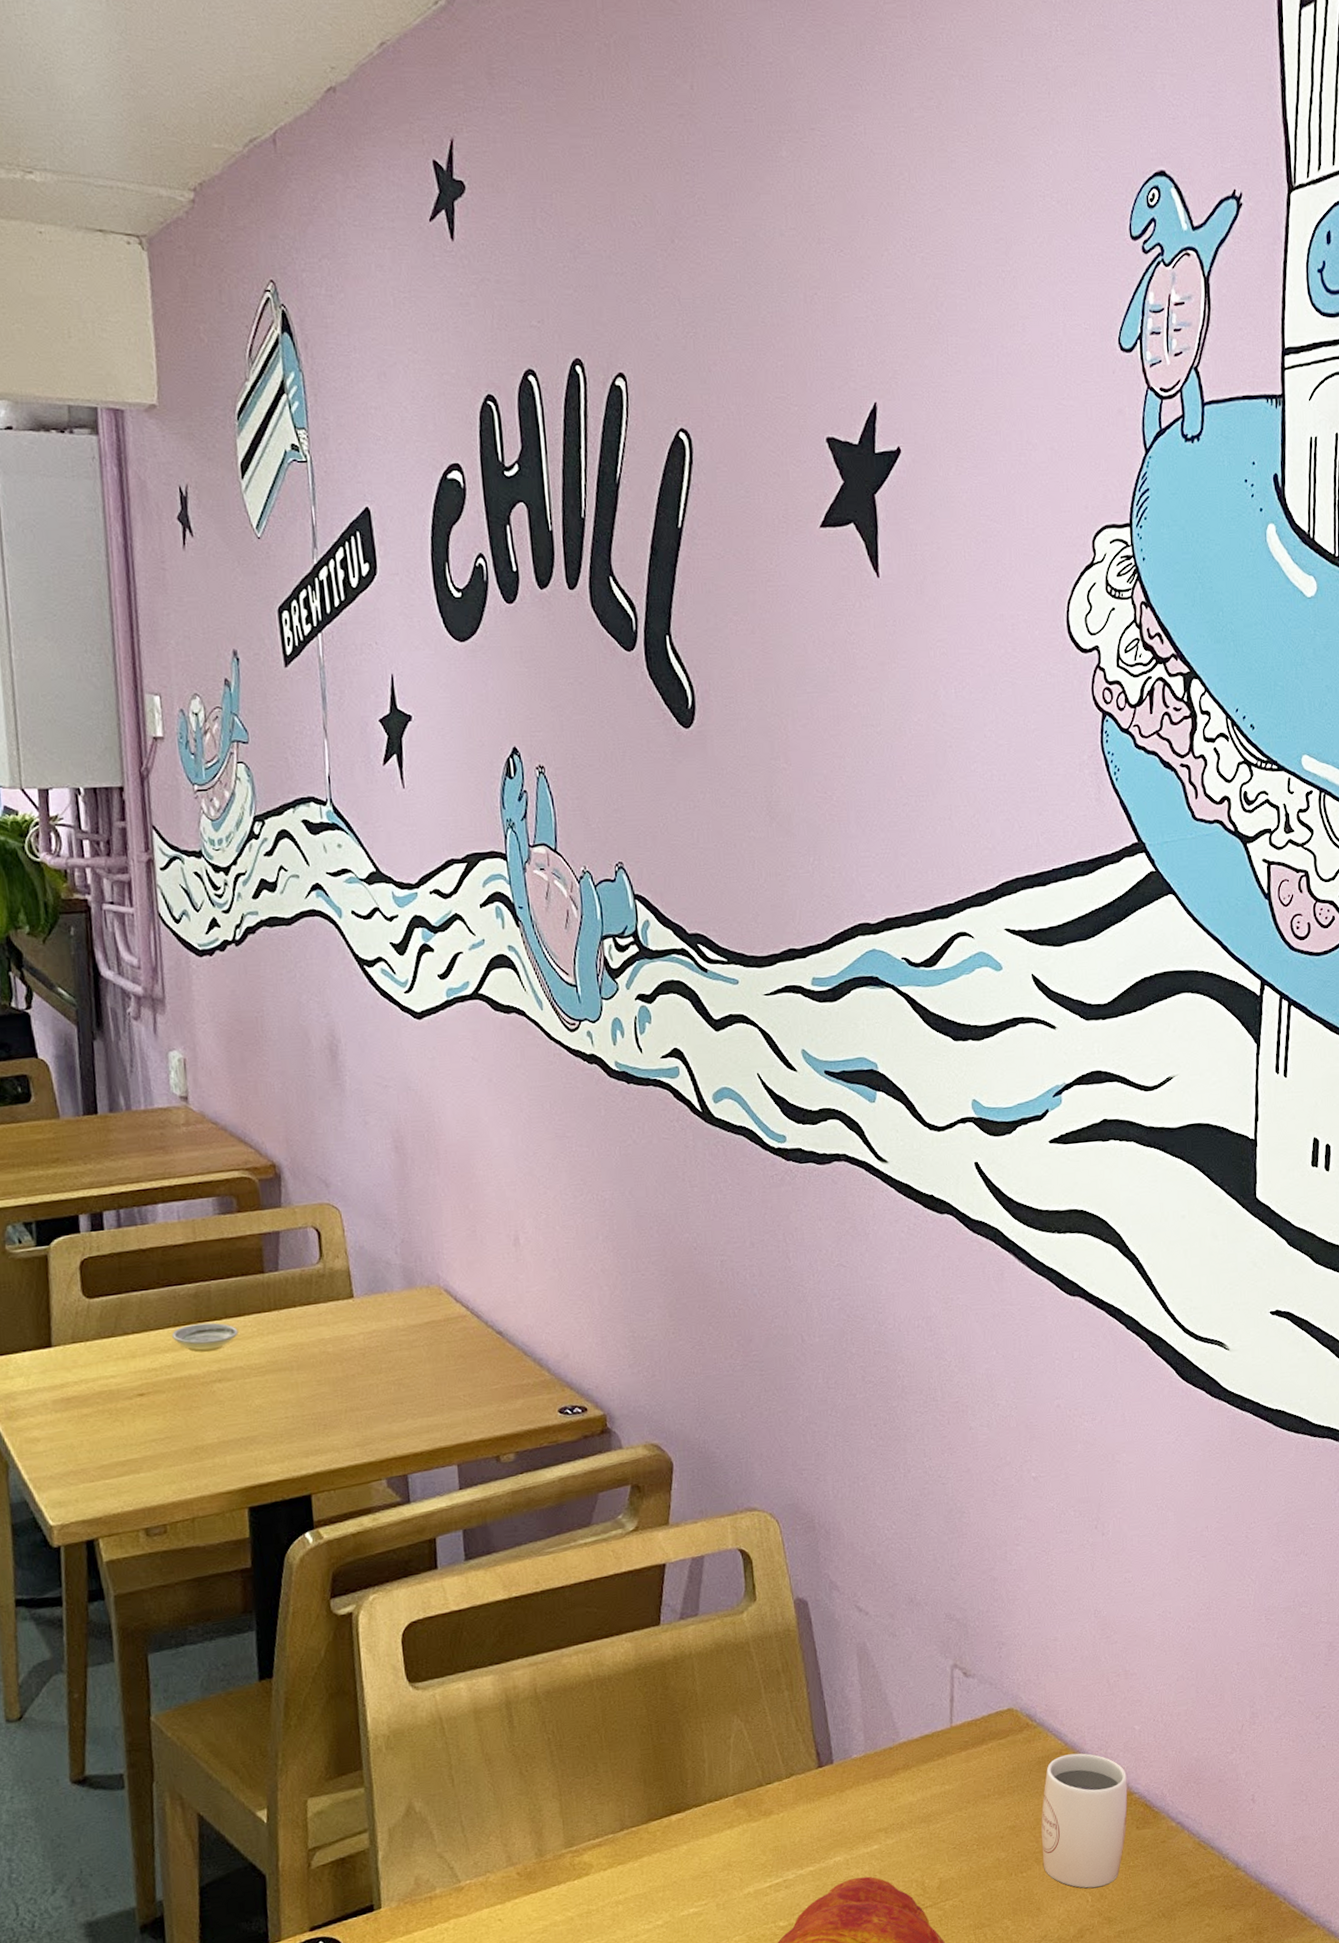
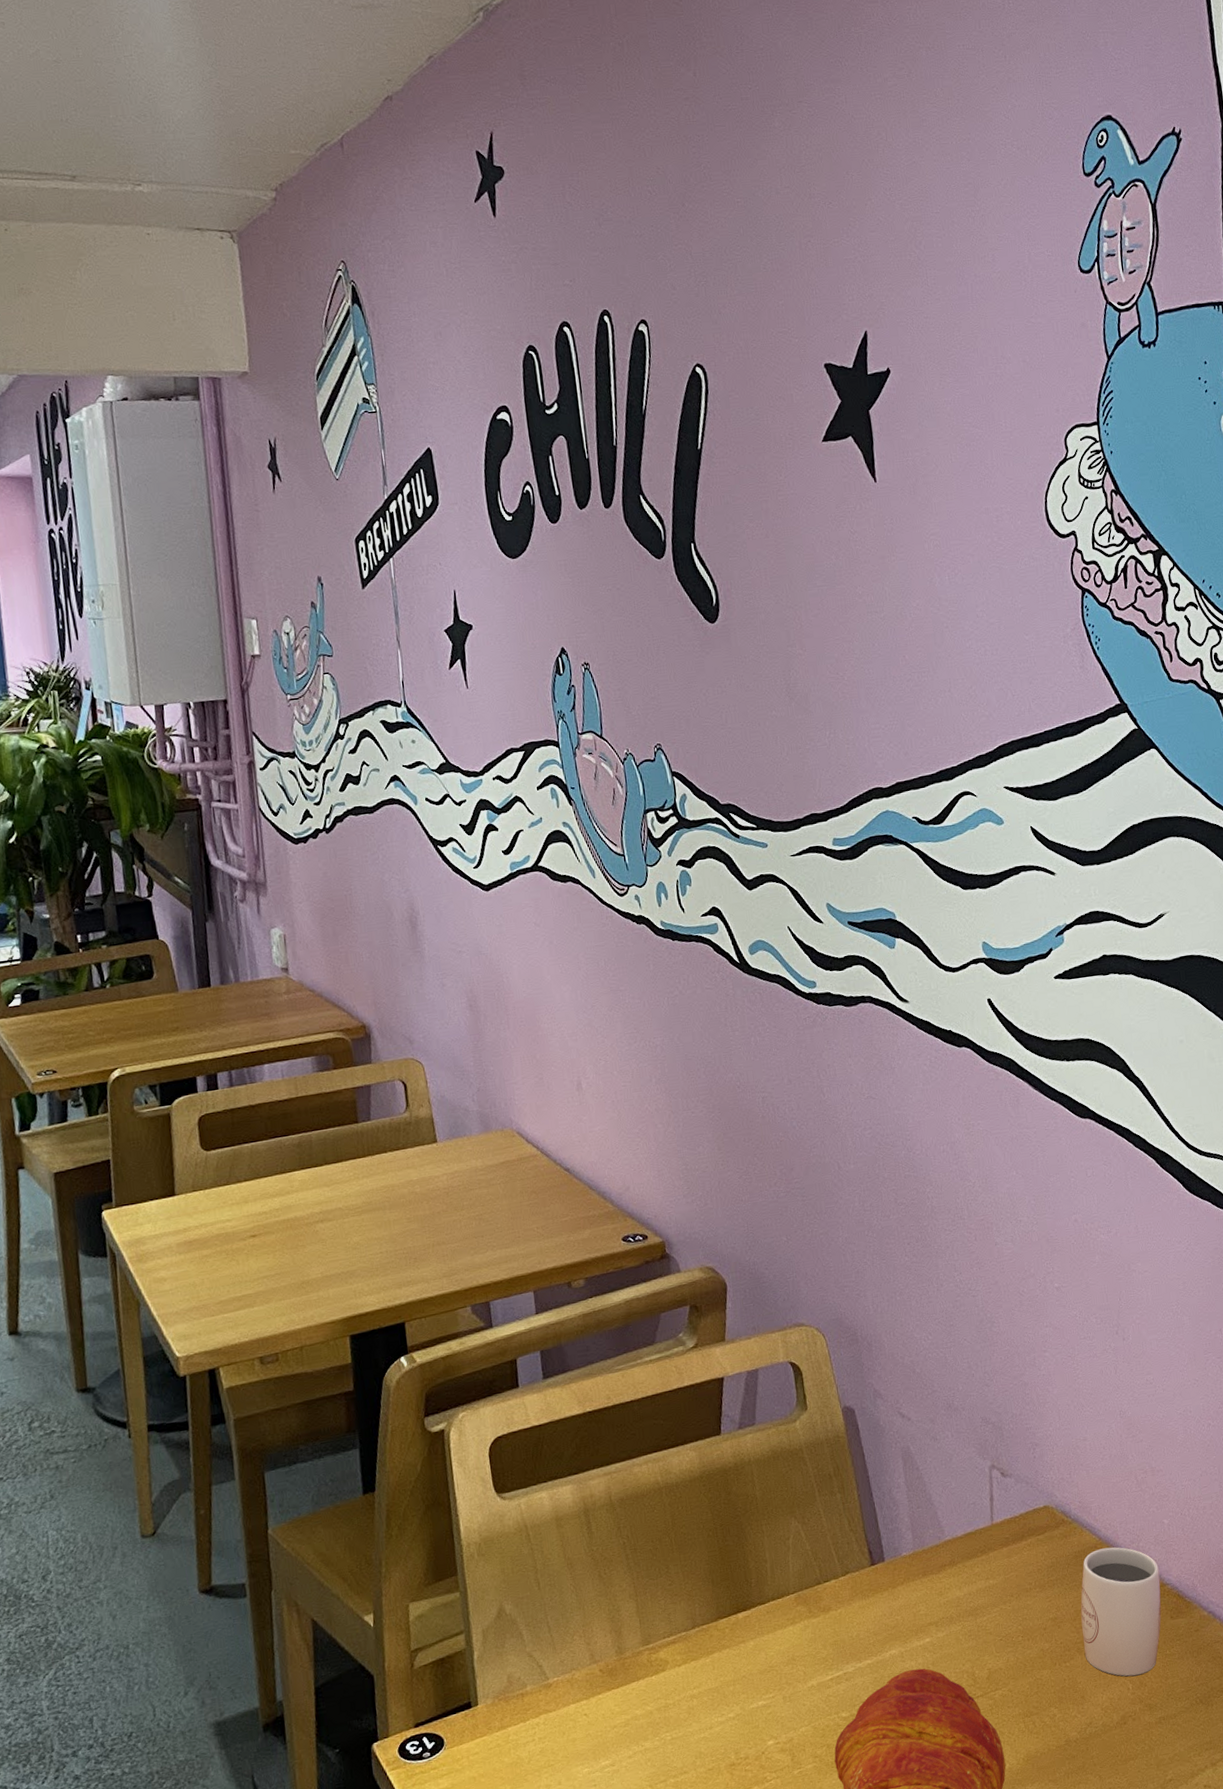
saucer: present [172,1322,239,1353] -> none [279,1169,337,1197]

